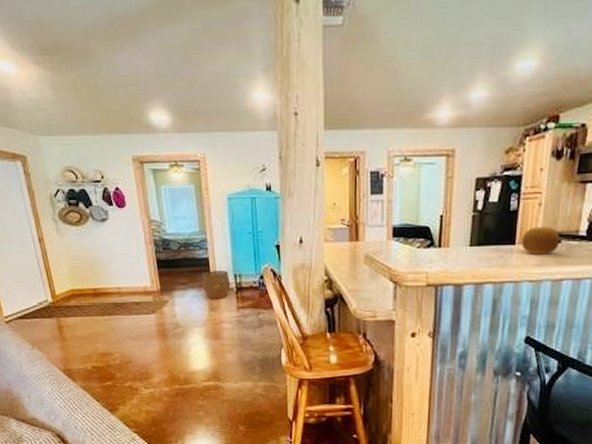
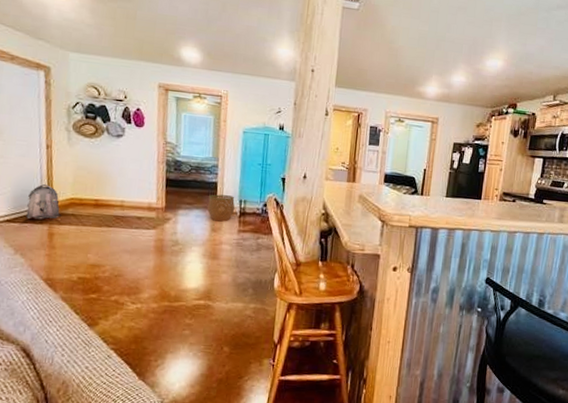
backpack: none [33,279,66,314] -> present [26,184,62,220]
fruit: present [521,226,560,255] -> none [486,187,515,211]

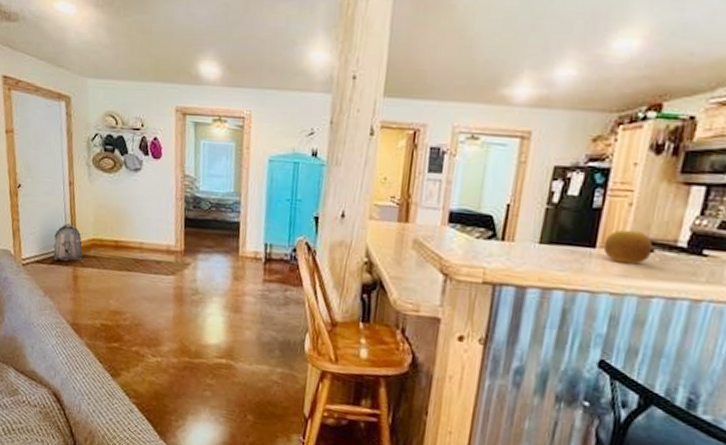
basket: present [207,194,235,222] -> none [229,236,260,270]
fruit: none [486,187,515,211] -> present [603,230,654,265]

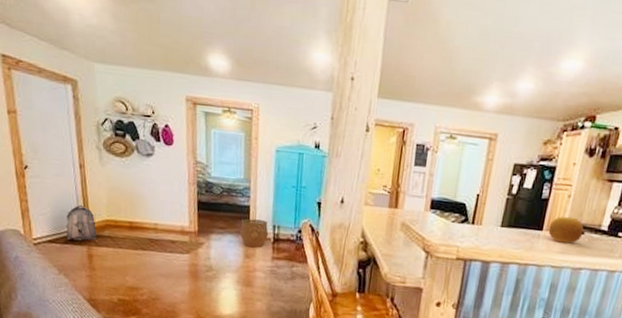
basket: none [229,236,260,270] -> present [240,219,269,248]

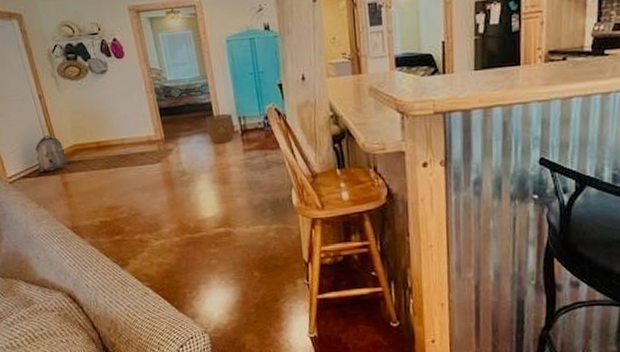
fruit: present [548,216,584,244] -> none [526,44,566,74]

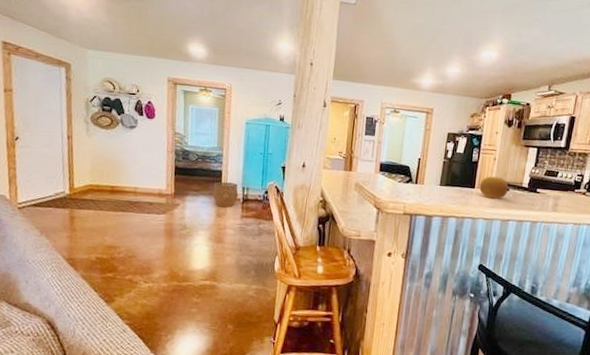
backpack: present [35,135,71,172] -> none [50,172,82,204]
fruit: none [526,44,566,74] -> present [479,176,509,199]

